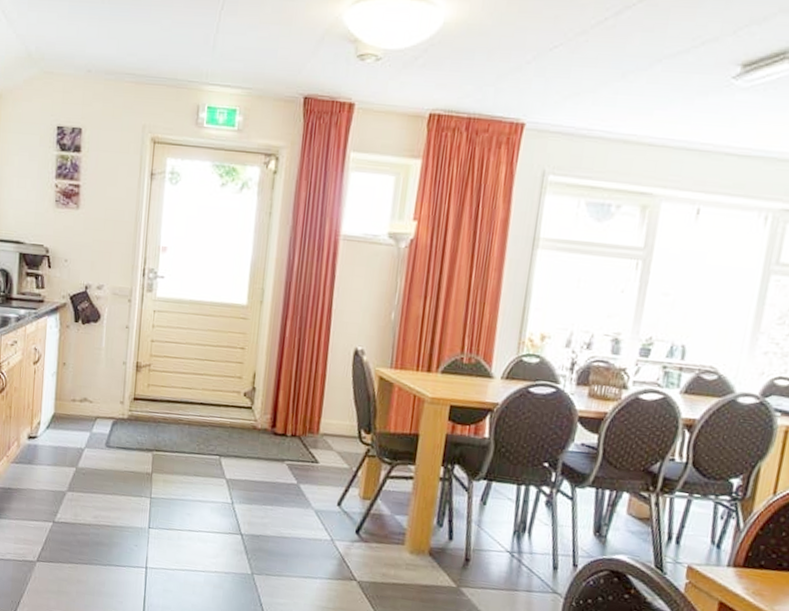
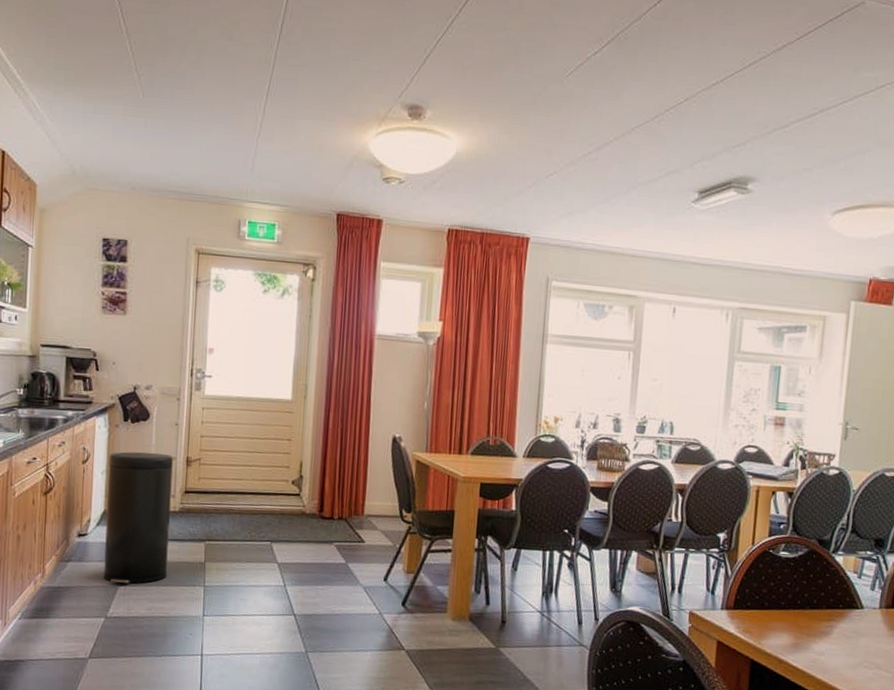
pedal bin: none [52,354,123,491] -> present [103,451,173,584]

